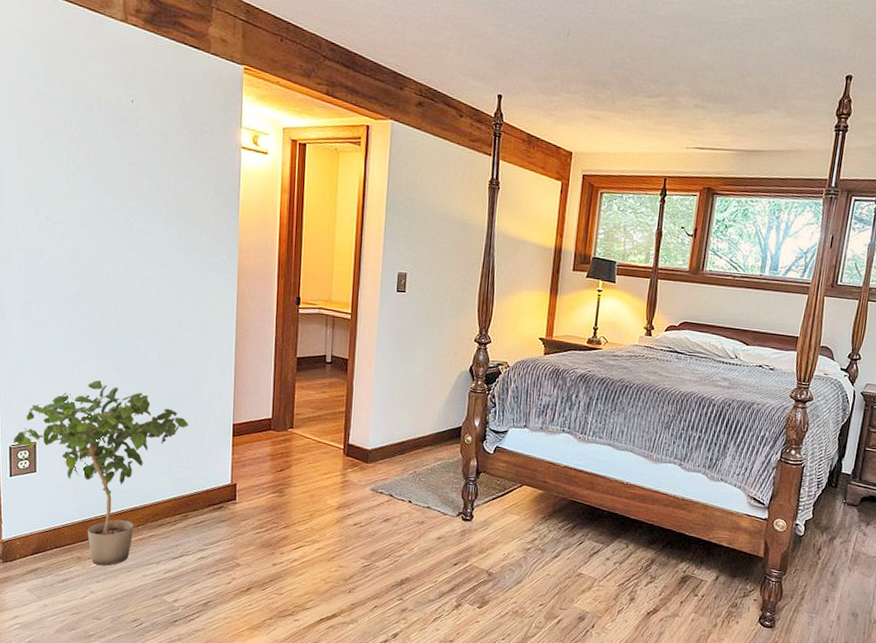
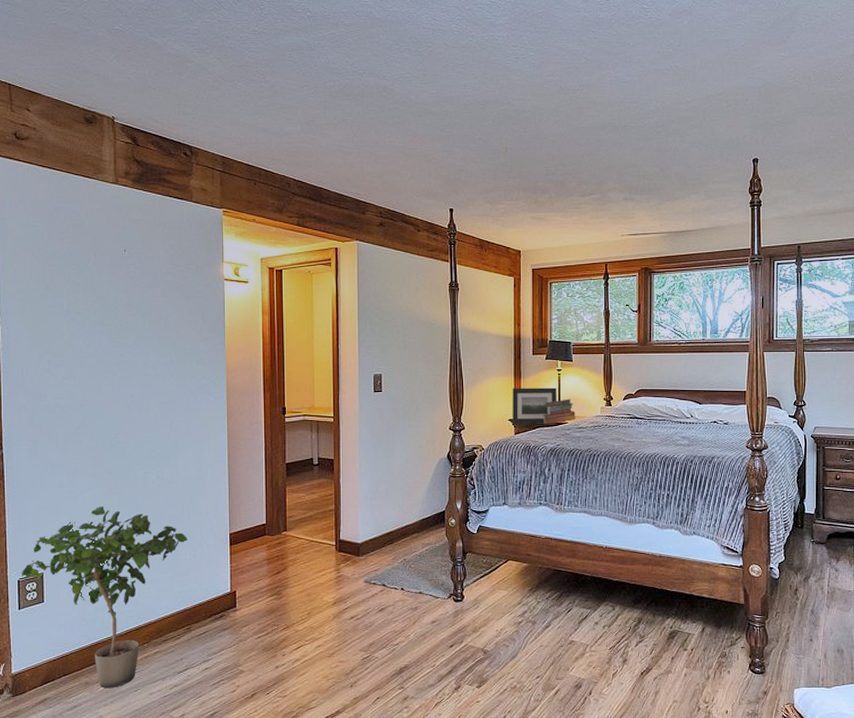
picture frame: none [543,304,595,349] -> present [512,387,557,424]
books: none [575,323,612,348] -> present [542,399,575,424]

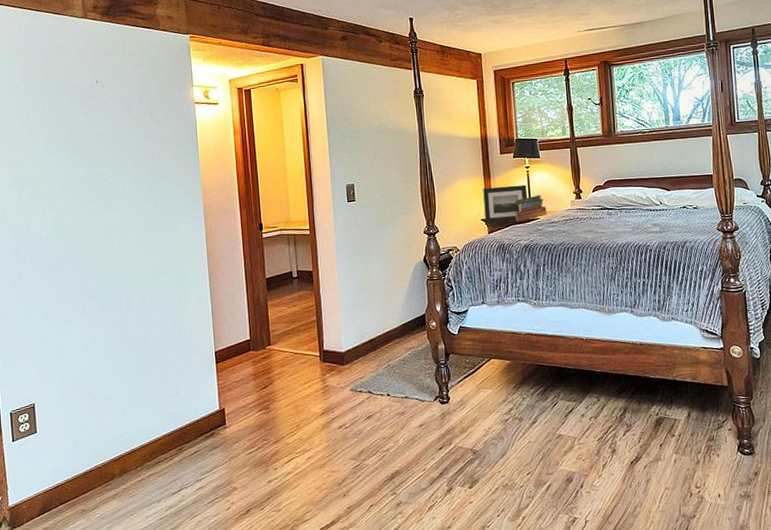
potted plant: present [22,506,187,689] -> none [14,333,174,515]

